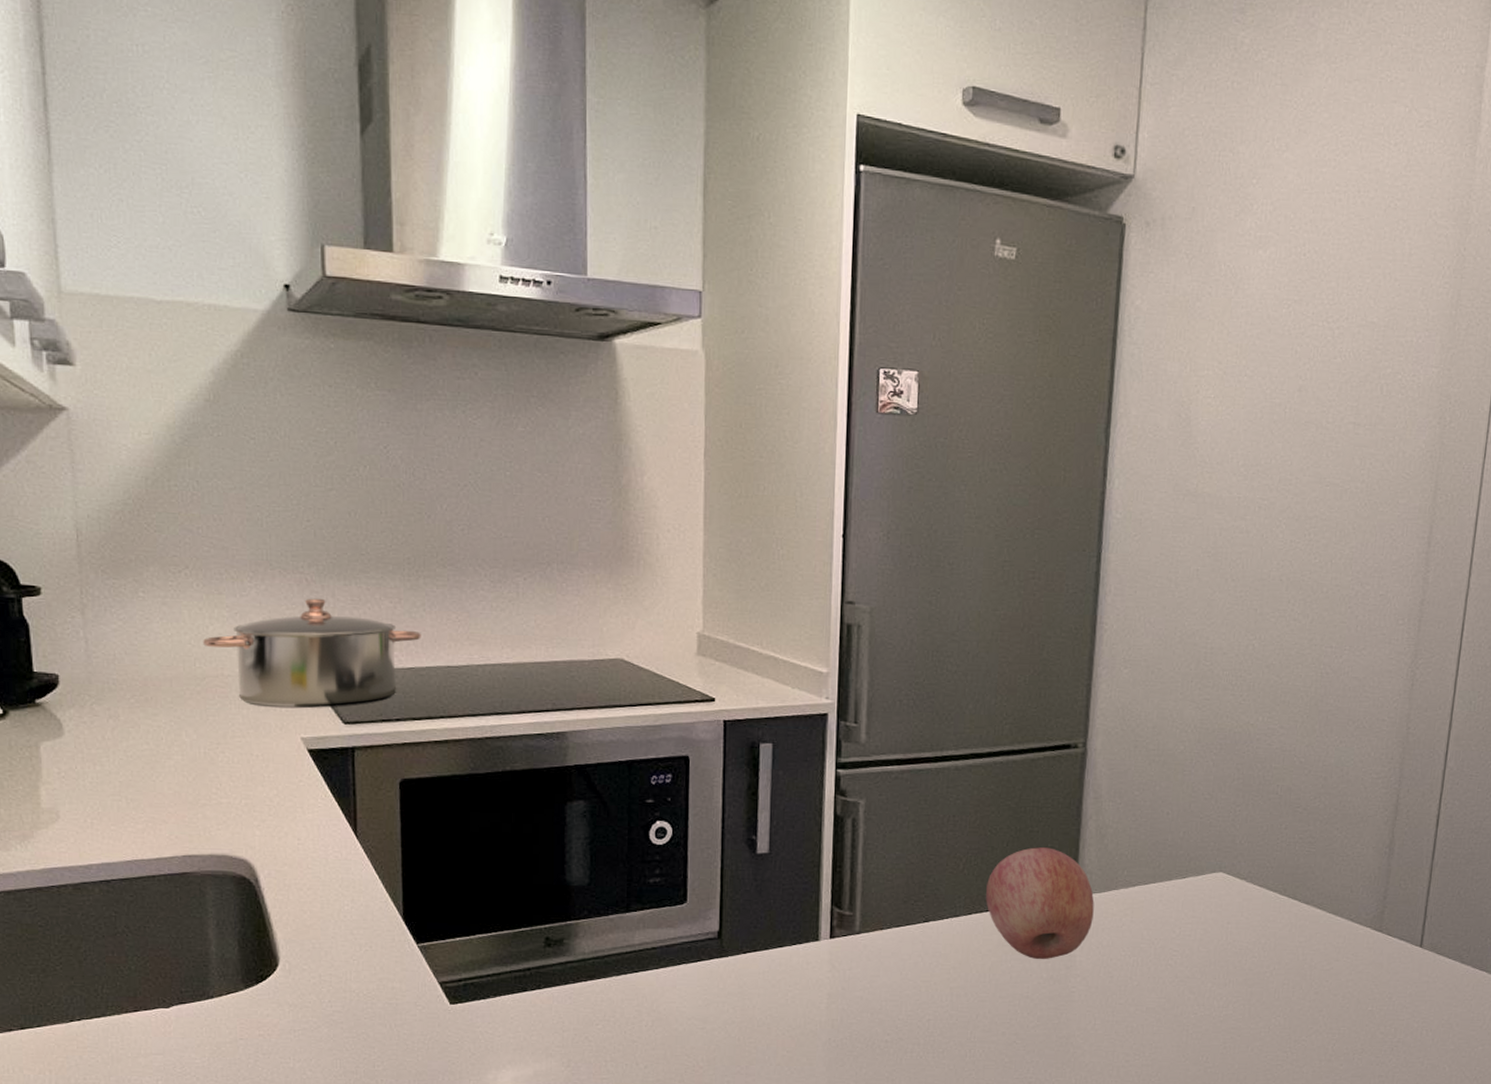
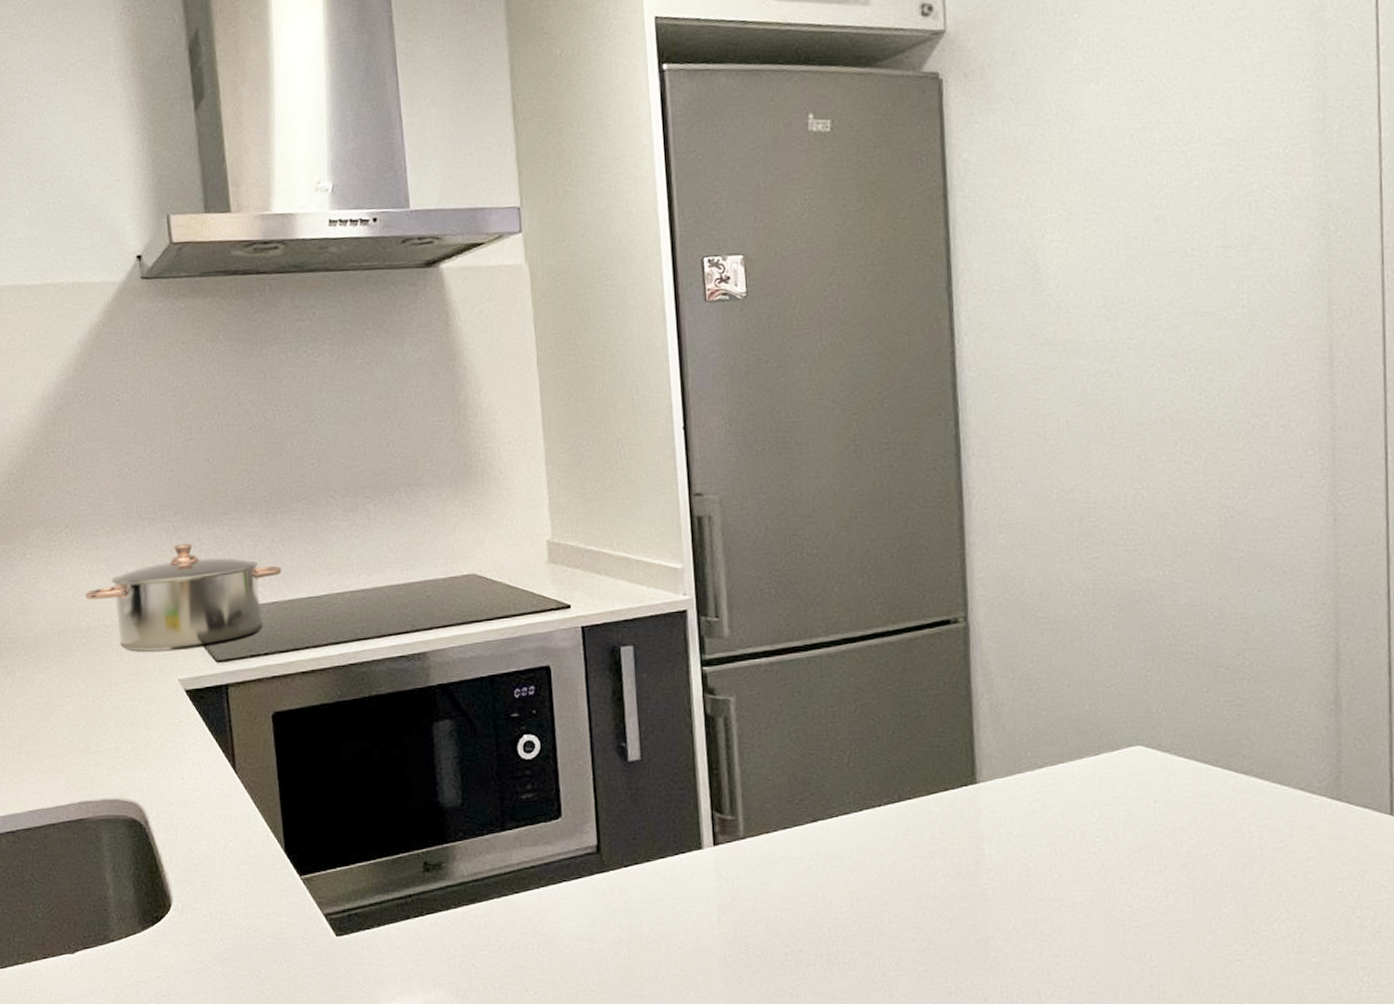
fruit: present [986,847,1094,959] -> none [876,732,999,855]

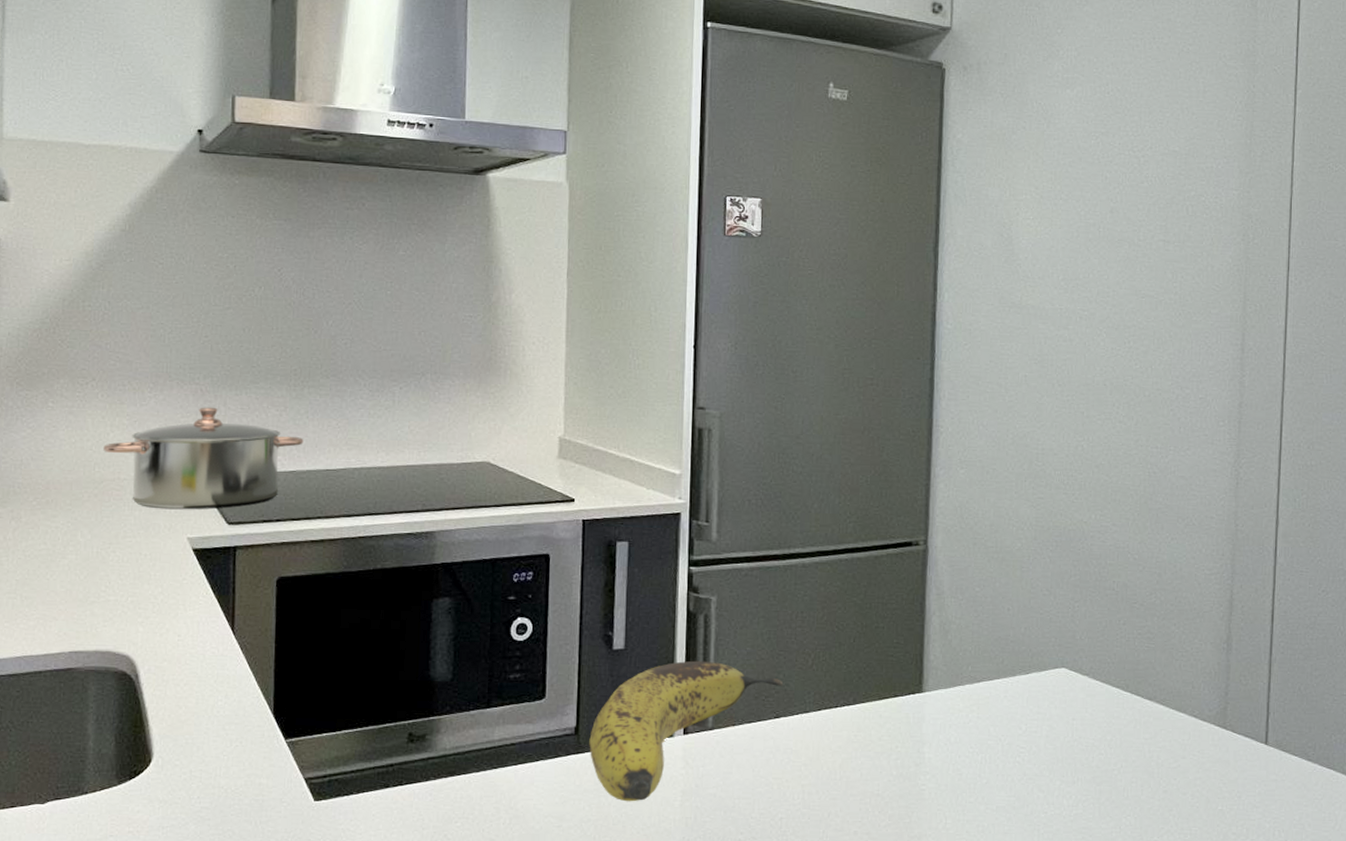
fruit: none [613,766,817,920] -> present [589,660,783,802]

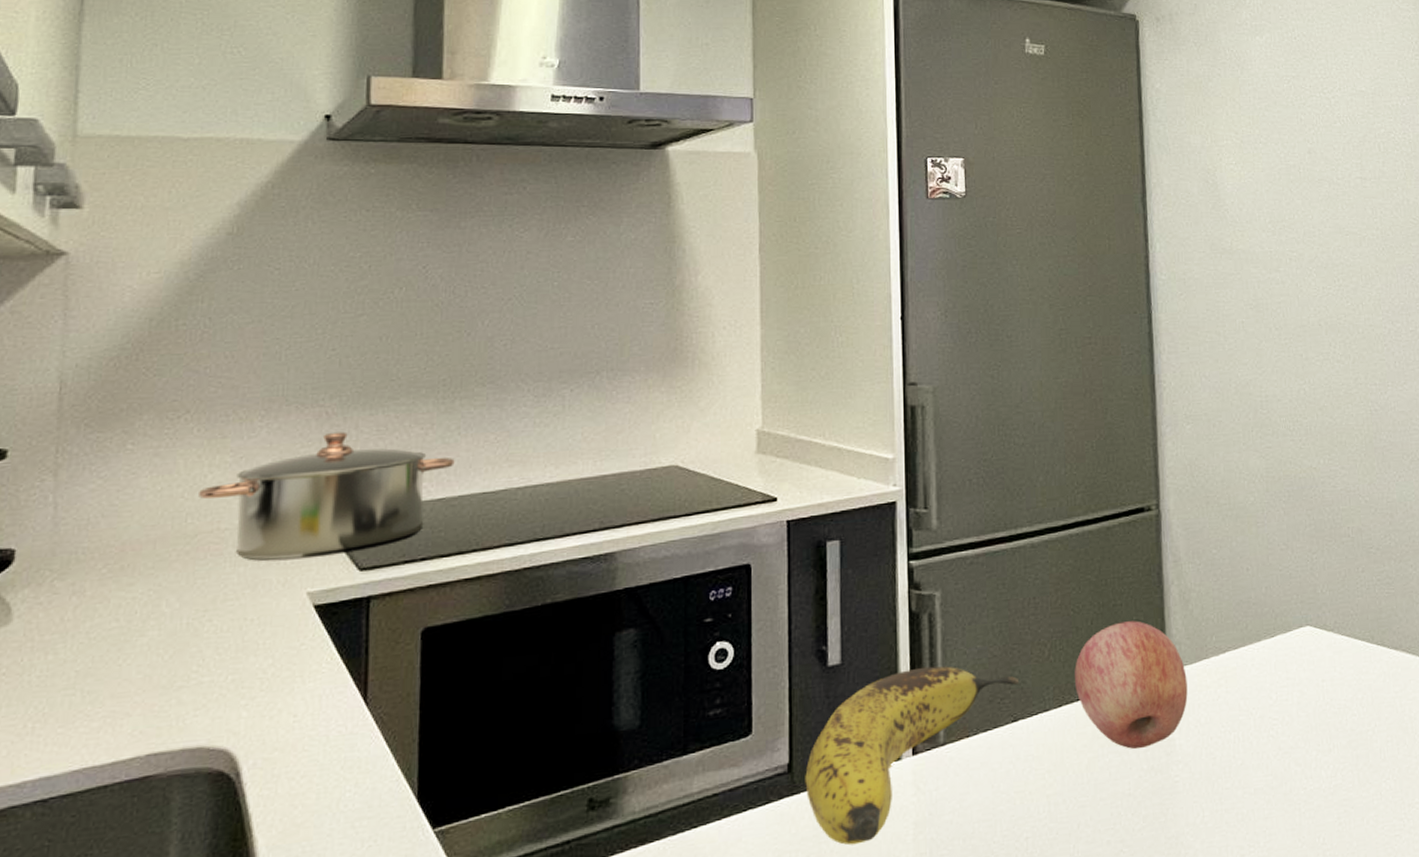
fruit: none [835,643,941,756] -> present [1075,621,1188,749]

